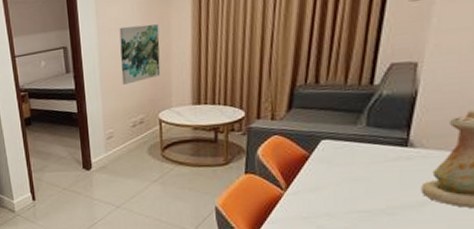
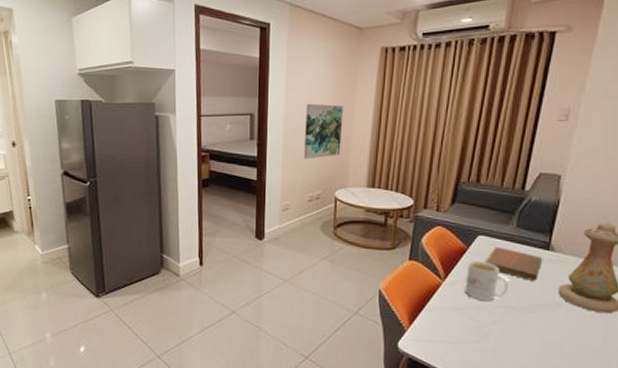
mug: none [309,166,362,207] -> present [464,261,509,301]
notebook: none [330,149,401,182] -> present [484,246,543,281]

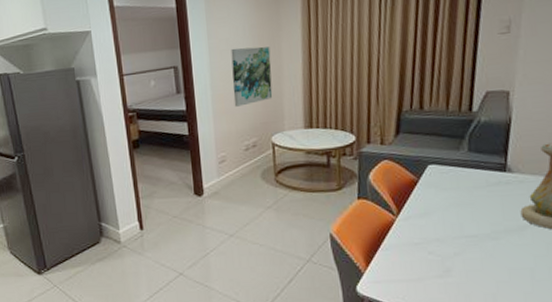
mug: present [464,261,509,301] -> none [419,191,468,233]
notebook: present [484,246,543,281] -> none [438,174,501,206]

